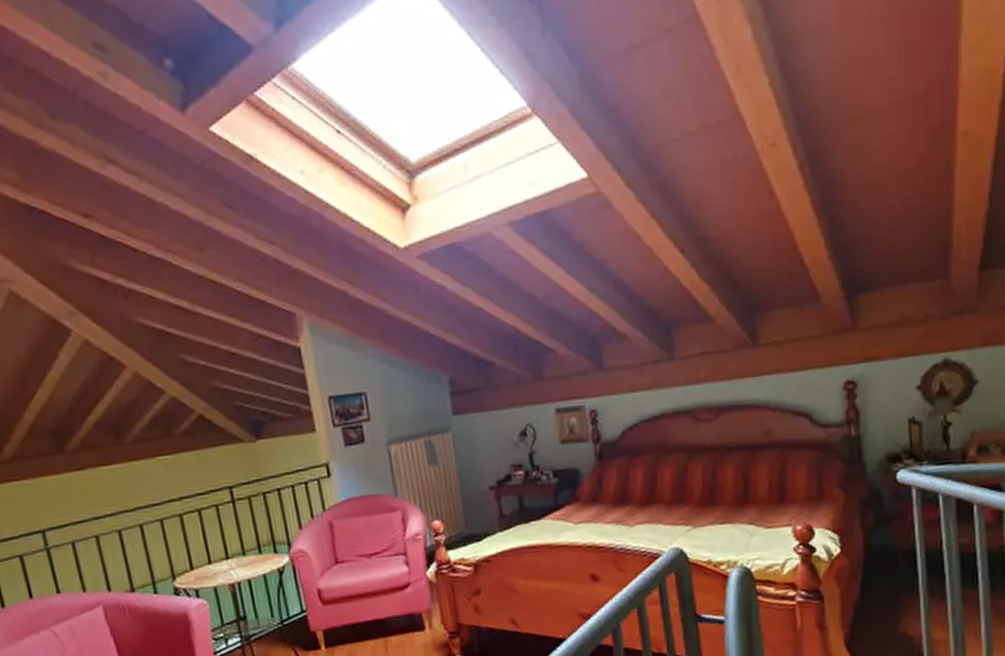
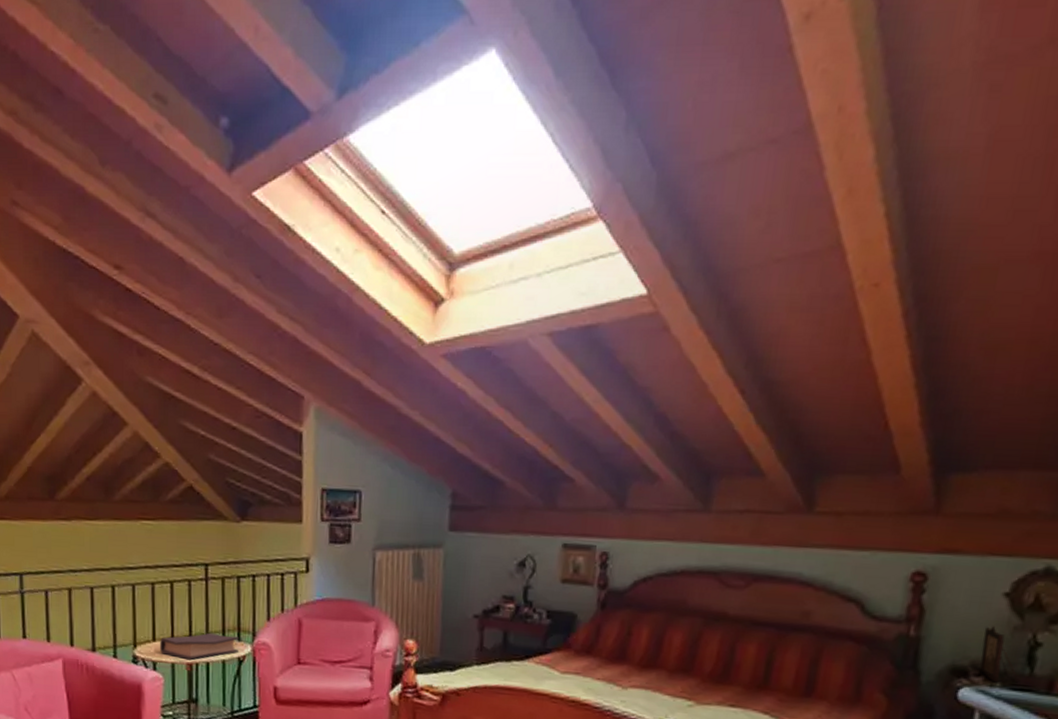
hardback book: none [197,549,277,581] -> present [159,632,239,660]

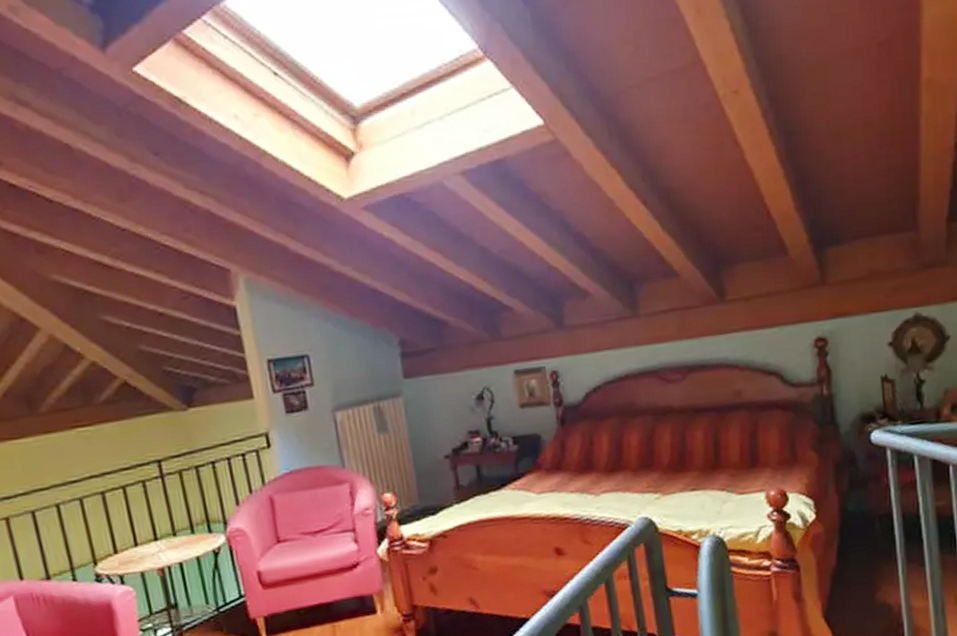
hardback book: present [159,632,239,660] -> none [122,528,212,566]

